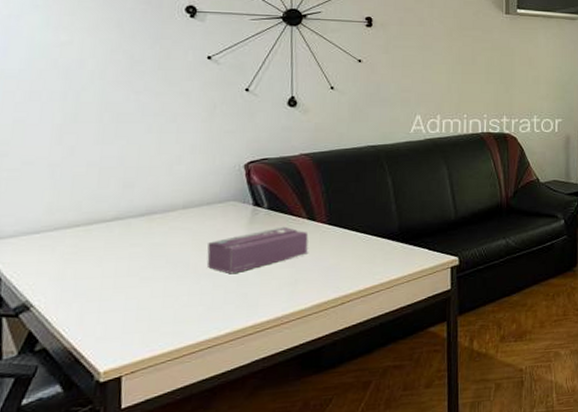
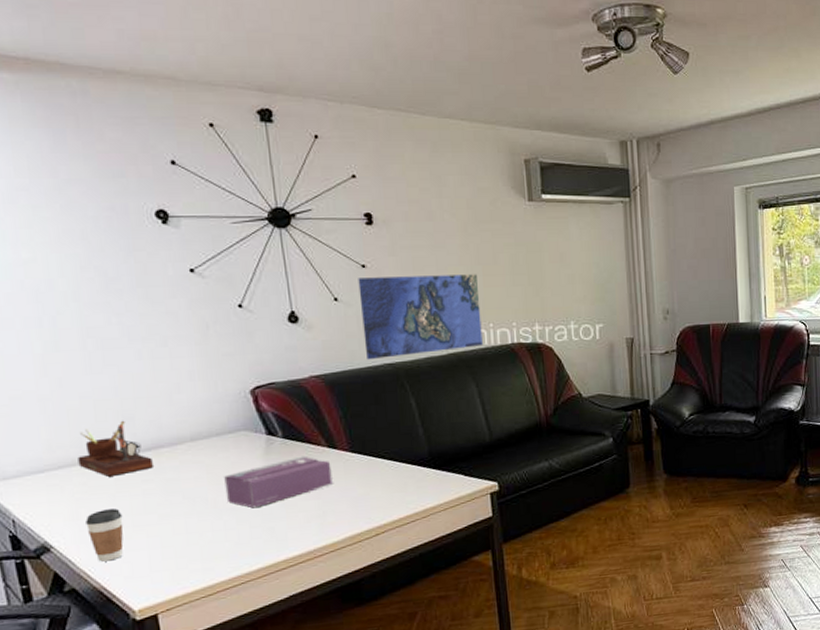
coffee cup: none [69,270,106,322] -> present [85,508,124,562]
desk organizer: none [73,187,144,239] -> present [77,420,153,477]
map: none [352,71,457,142] -> present [358,274,483,360]

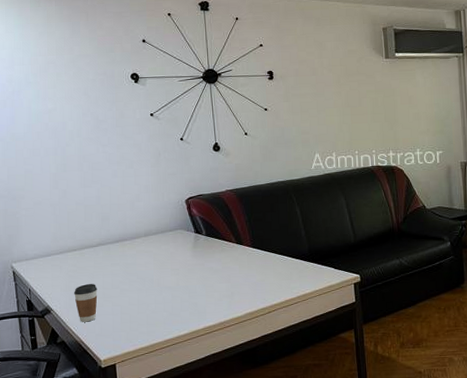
desk organizer: present [77,420,153,477] -> none [72,220,119,260]
tissue box: present [224,456,333,509] -> none [165,249,239,288]
map: present [358,274,483,360] -> none [262,114,350,179]

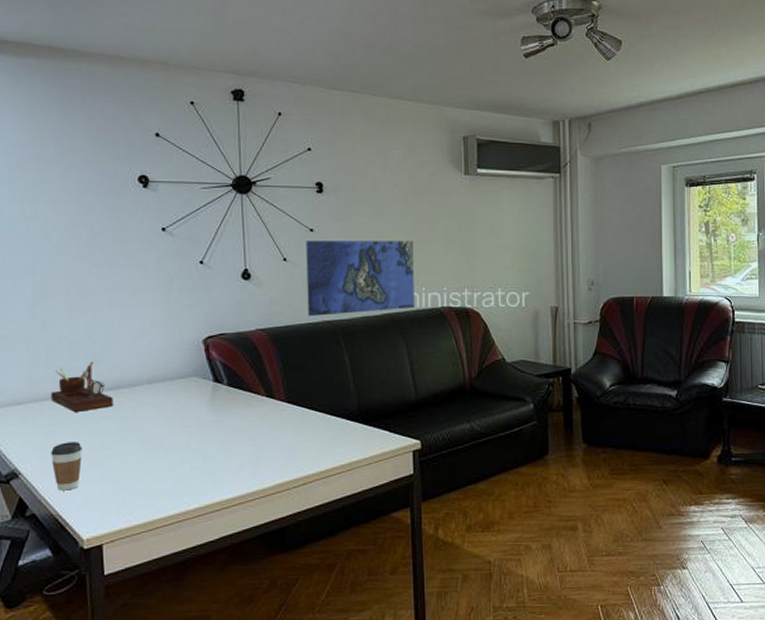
desk organizer: none [72,220,119,260] -> present [51,361,113,412]
map: none [262,114,350,179] -> present [306,241,414,317]

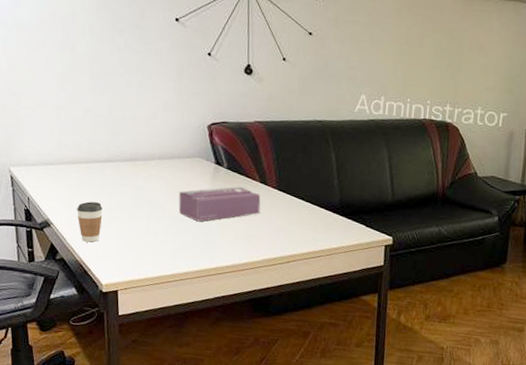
desk organizer: present [51,361,113,412] -> none [77,134,129,177]
tissue box: none [173,403,268,450] -> present [178,186,261,222]
map: present [306,241,414,317] -> none [301,43,403,117]

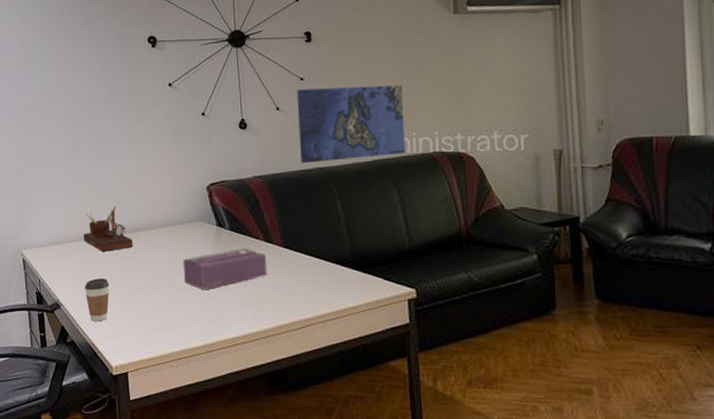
desk organizer: none [77,134,129,177] -> present [83,206,133,251]
map: none [301,43,403,117] -> present [297,85,405,164]

